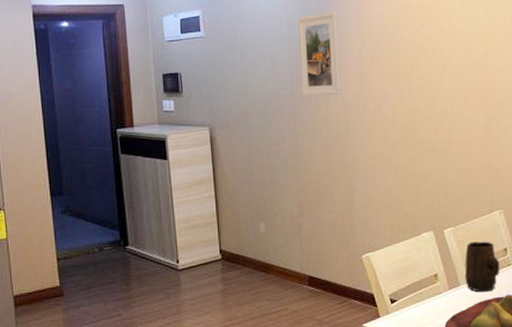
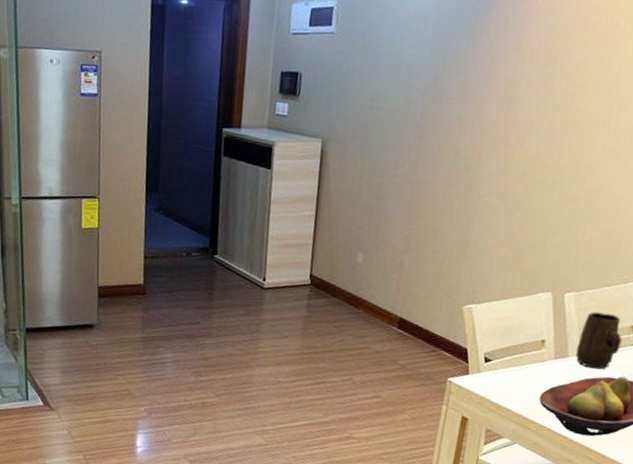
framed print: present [298,12,342,97] -> none [433,17,498,122]

